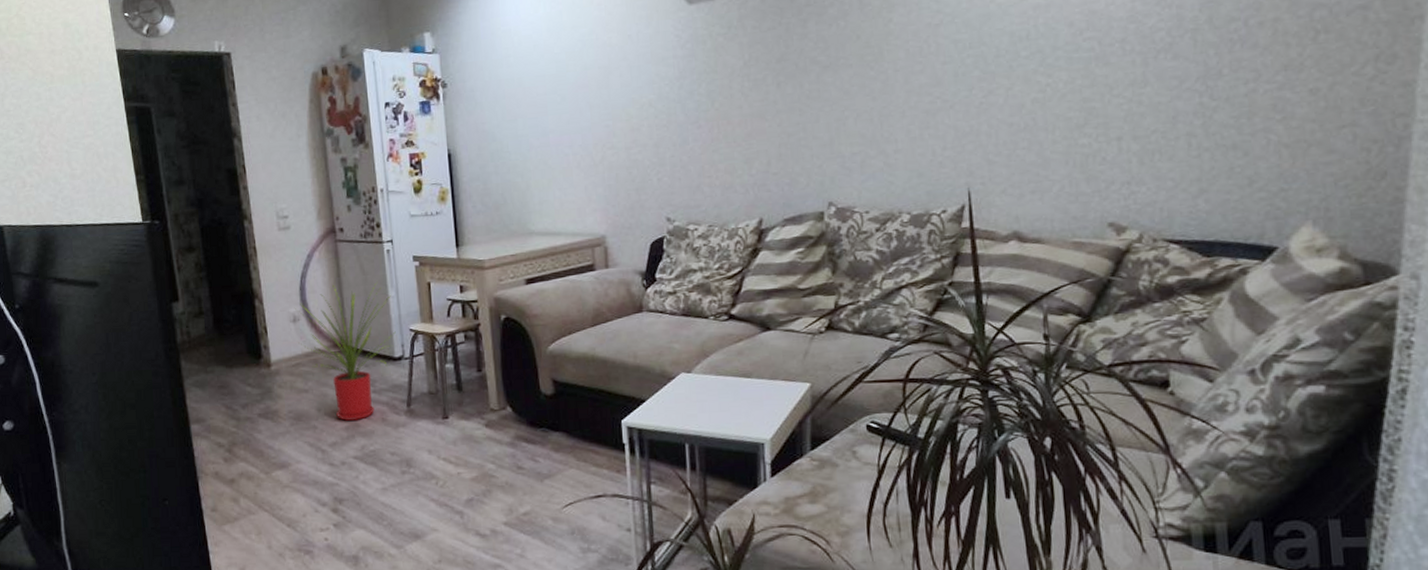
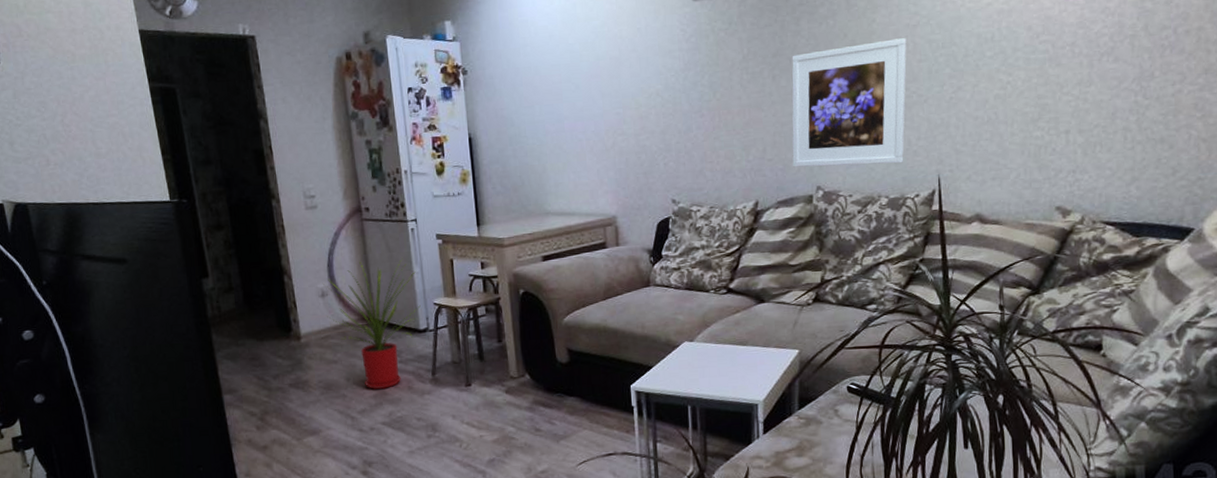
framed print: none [798,38,929,182] -> present [791,38,907,168]

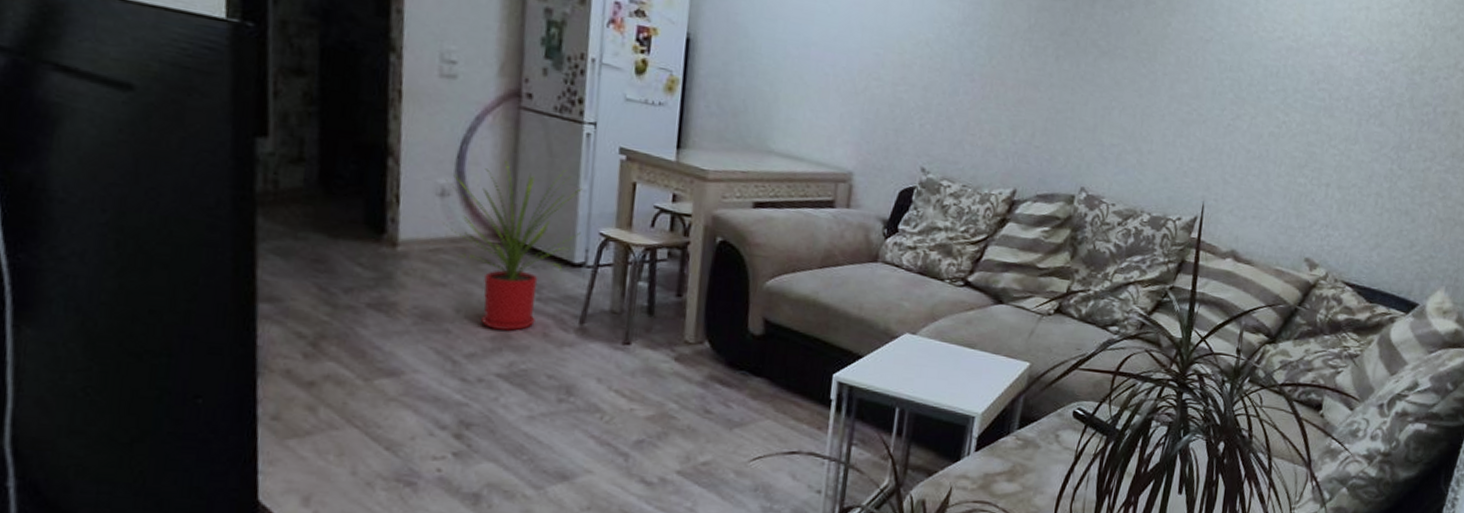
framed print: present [791,38,907,168] -> none [1060,39,1198,182]

